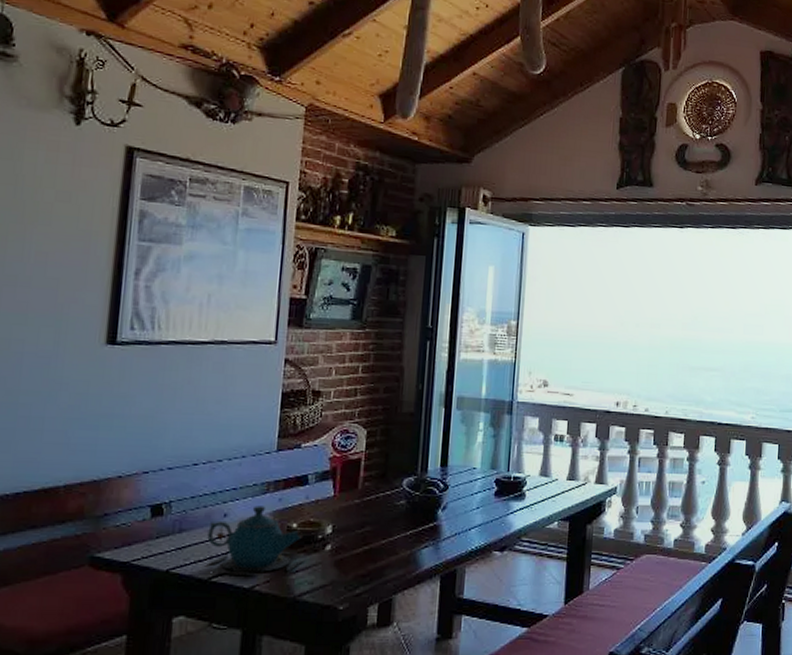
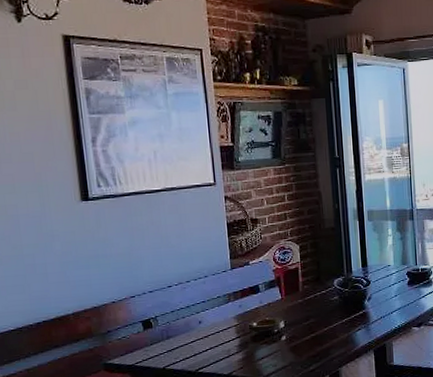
teapot: present [207,506,306,577] -> none [189,312,268,366]

